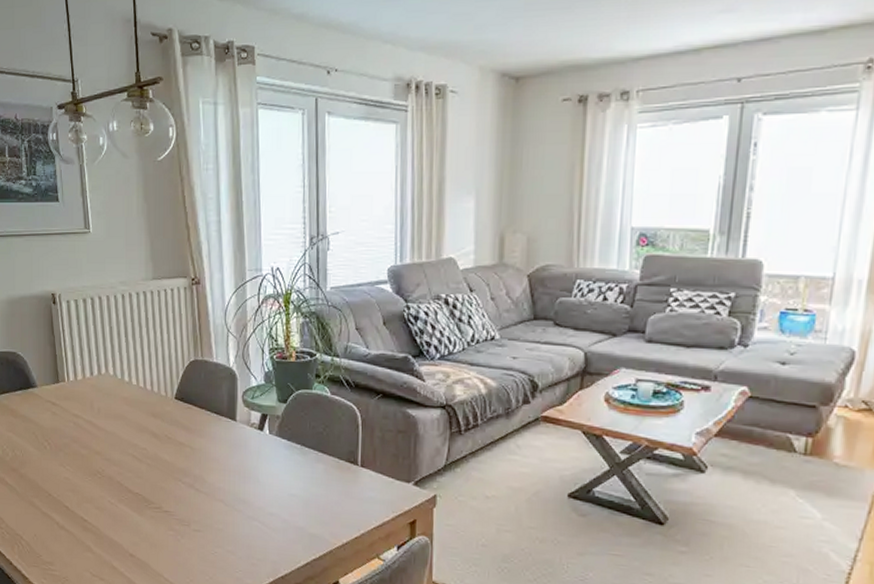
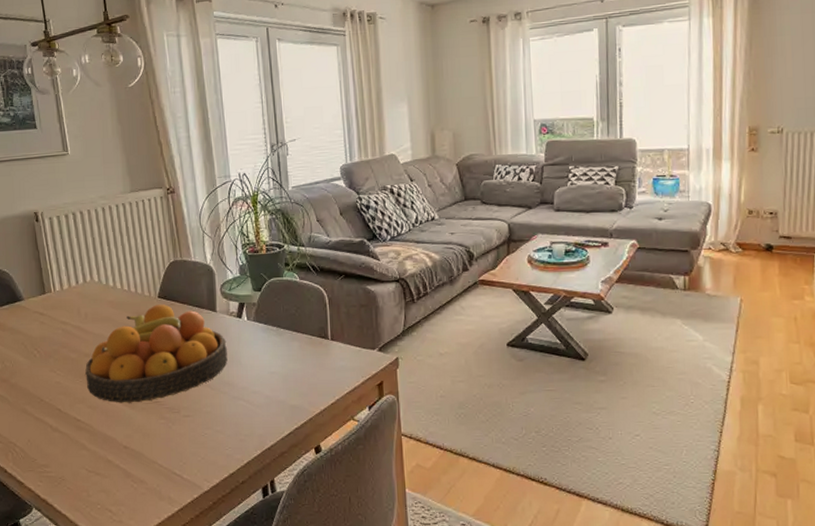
fruit bowl: none [95,406,245,510] -> present [85,304,228,403]

